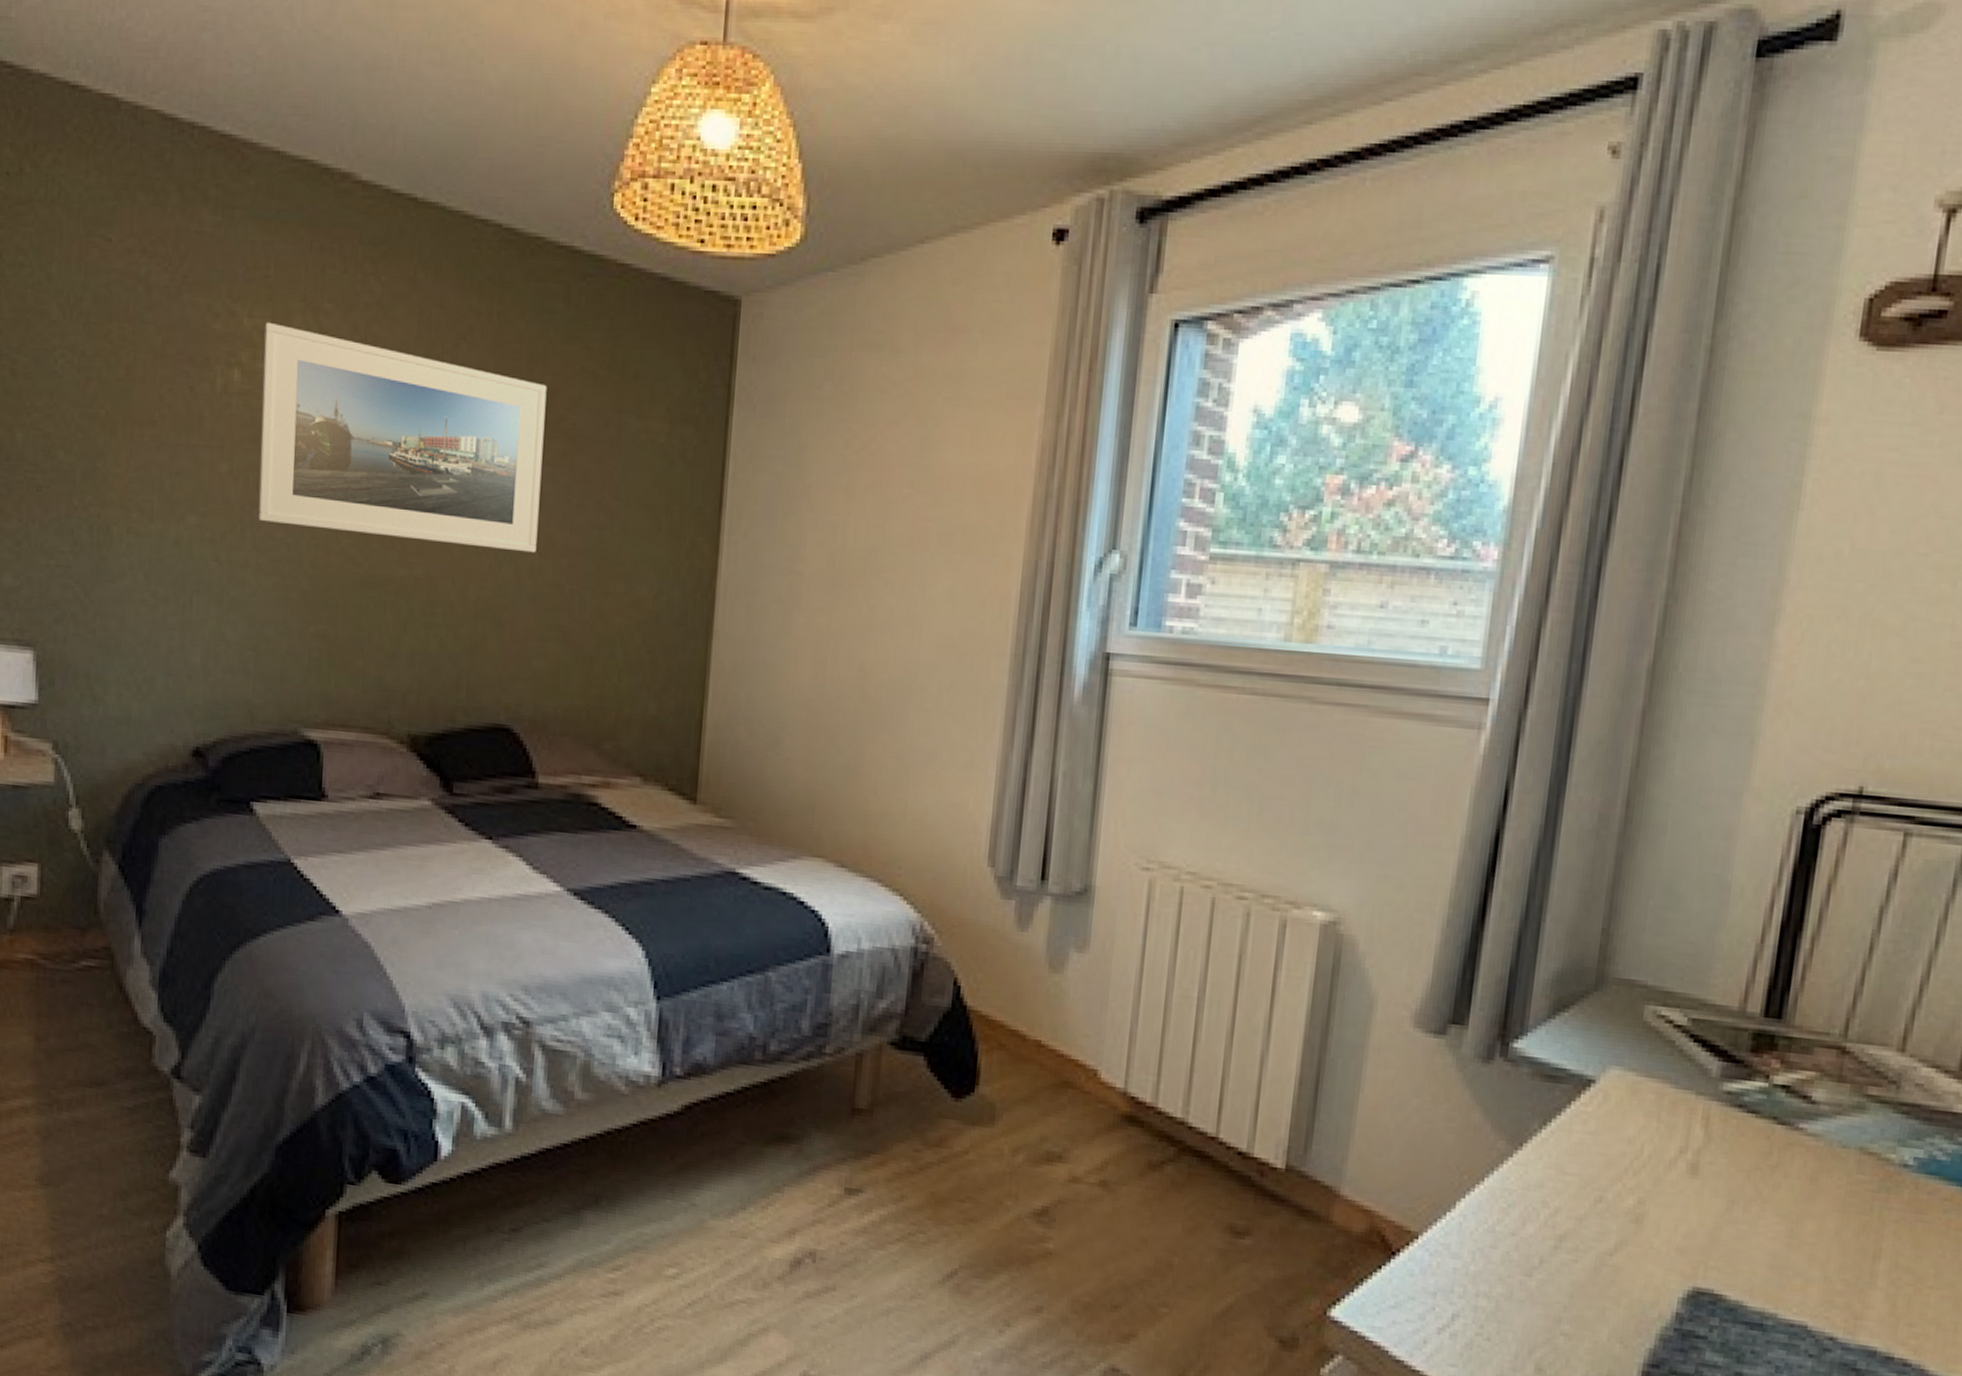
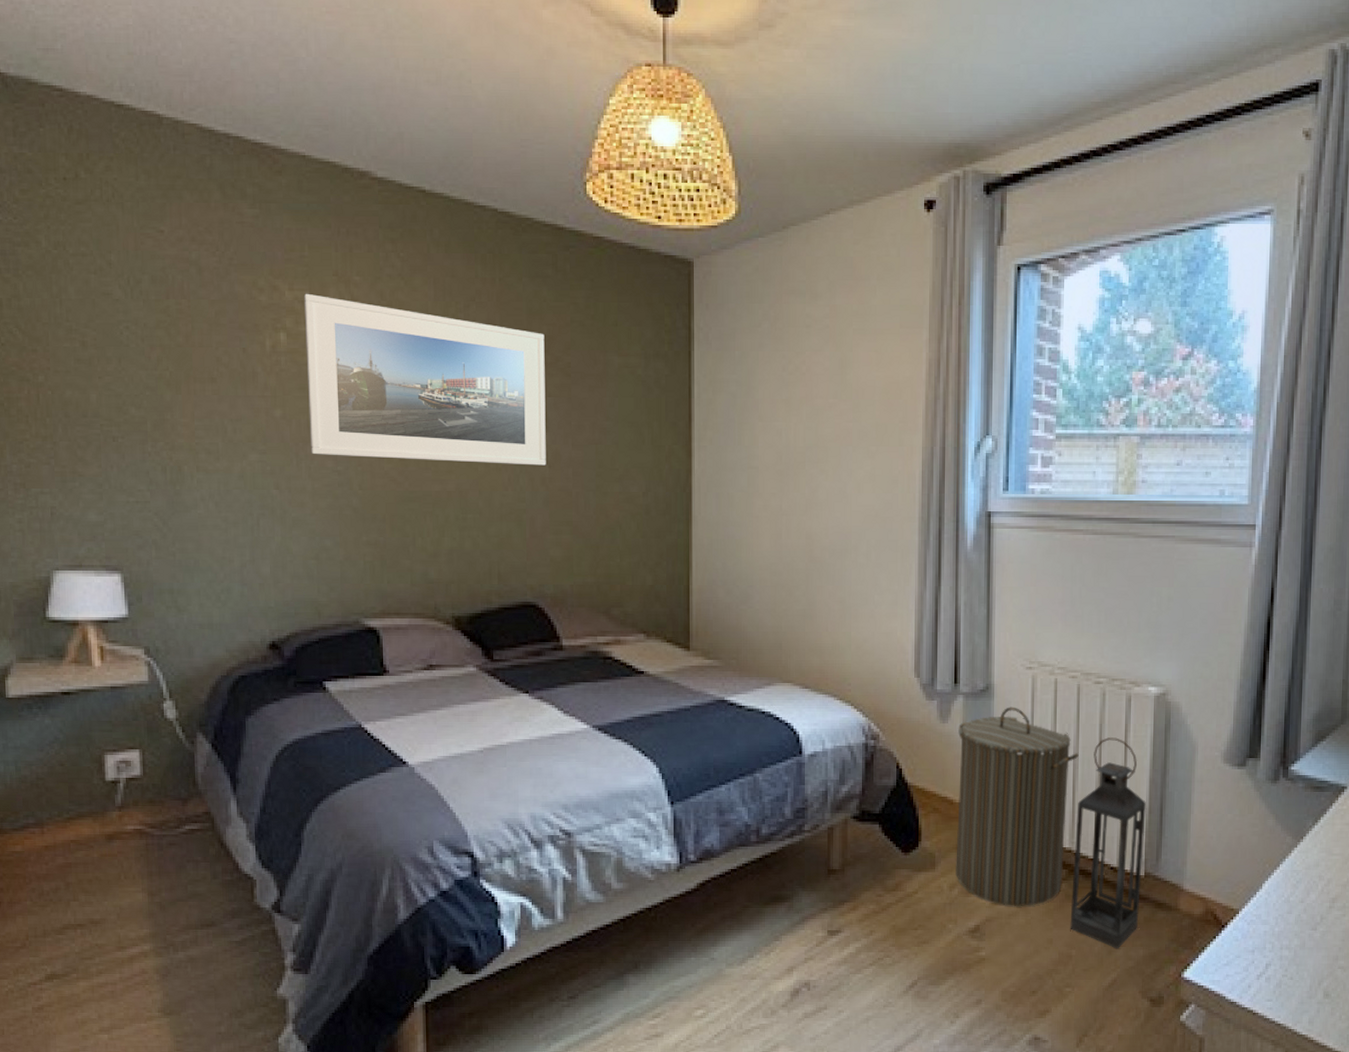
laundry hamper: none [1021,918,1206,1191] -> present [956,707,1079,906]
lantern: none [1173,974,1297,1265] -> present [1070,737,1147,949]

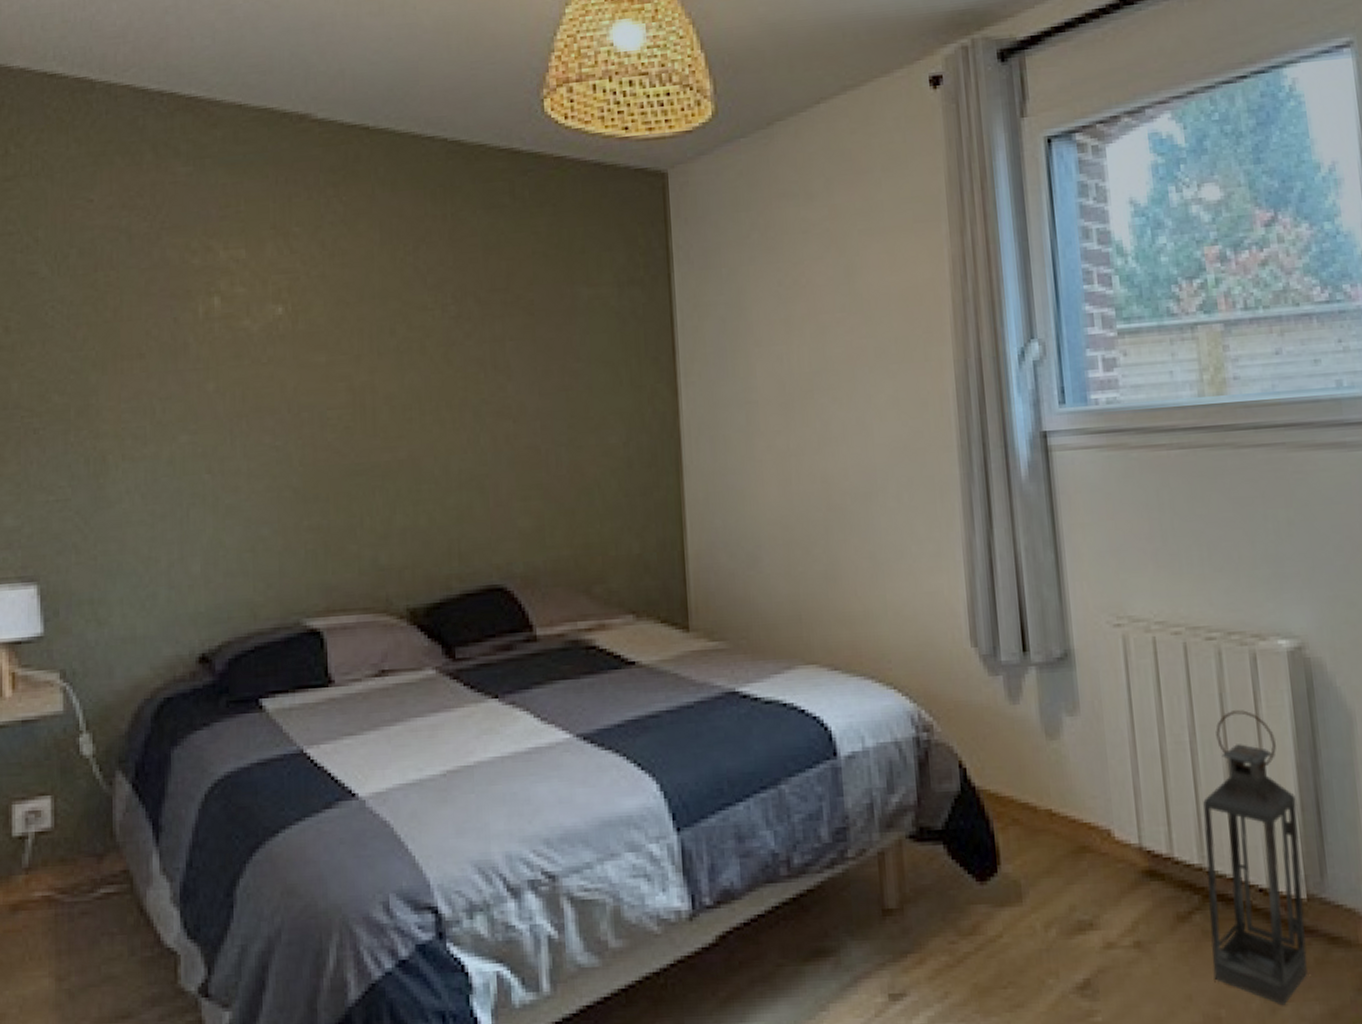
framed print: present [303,293,546,466] -> none [239,251,510,431]
laundry hamper: present [956,707,1079,906] -> none [1034,677,1197,950]

